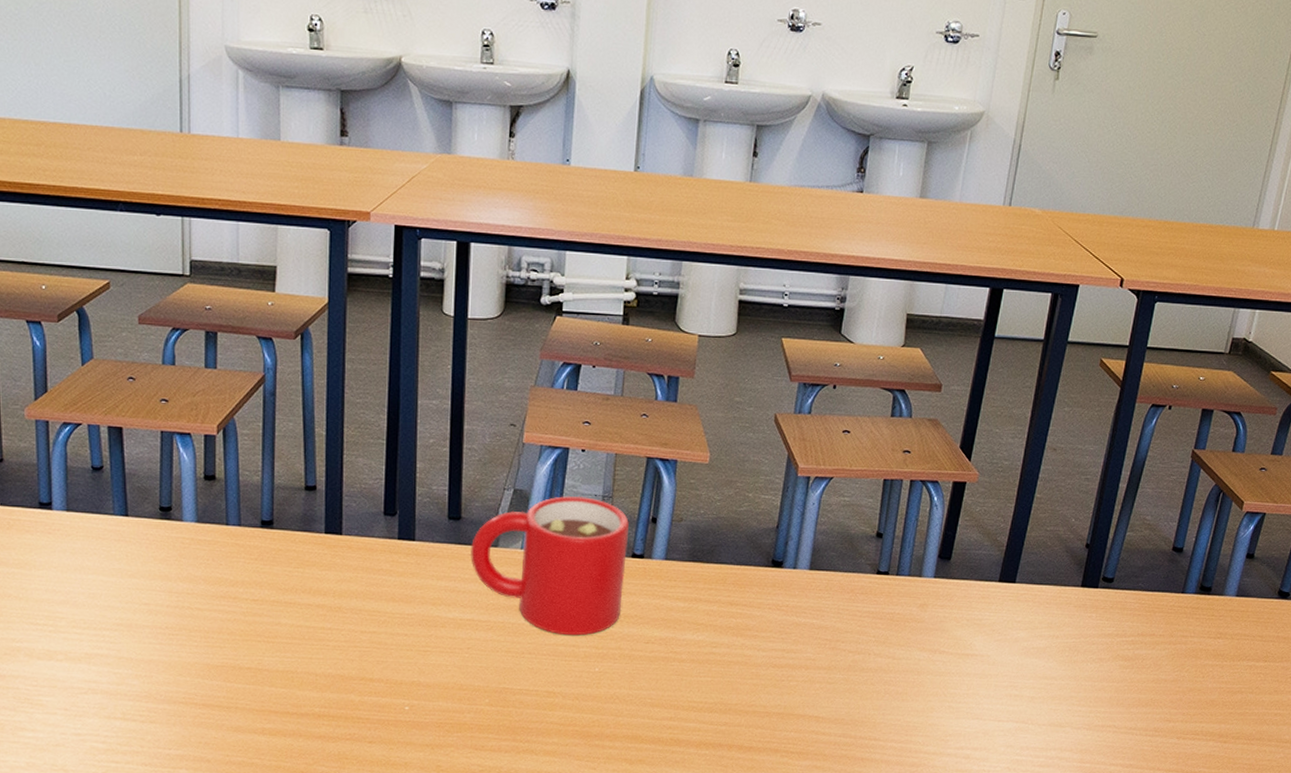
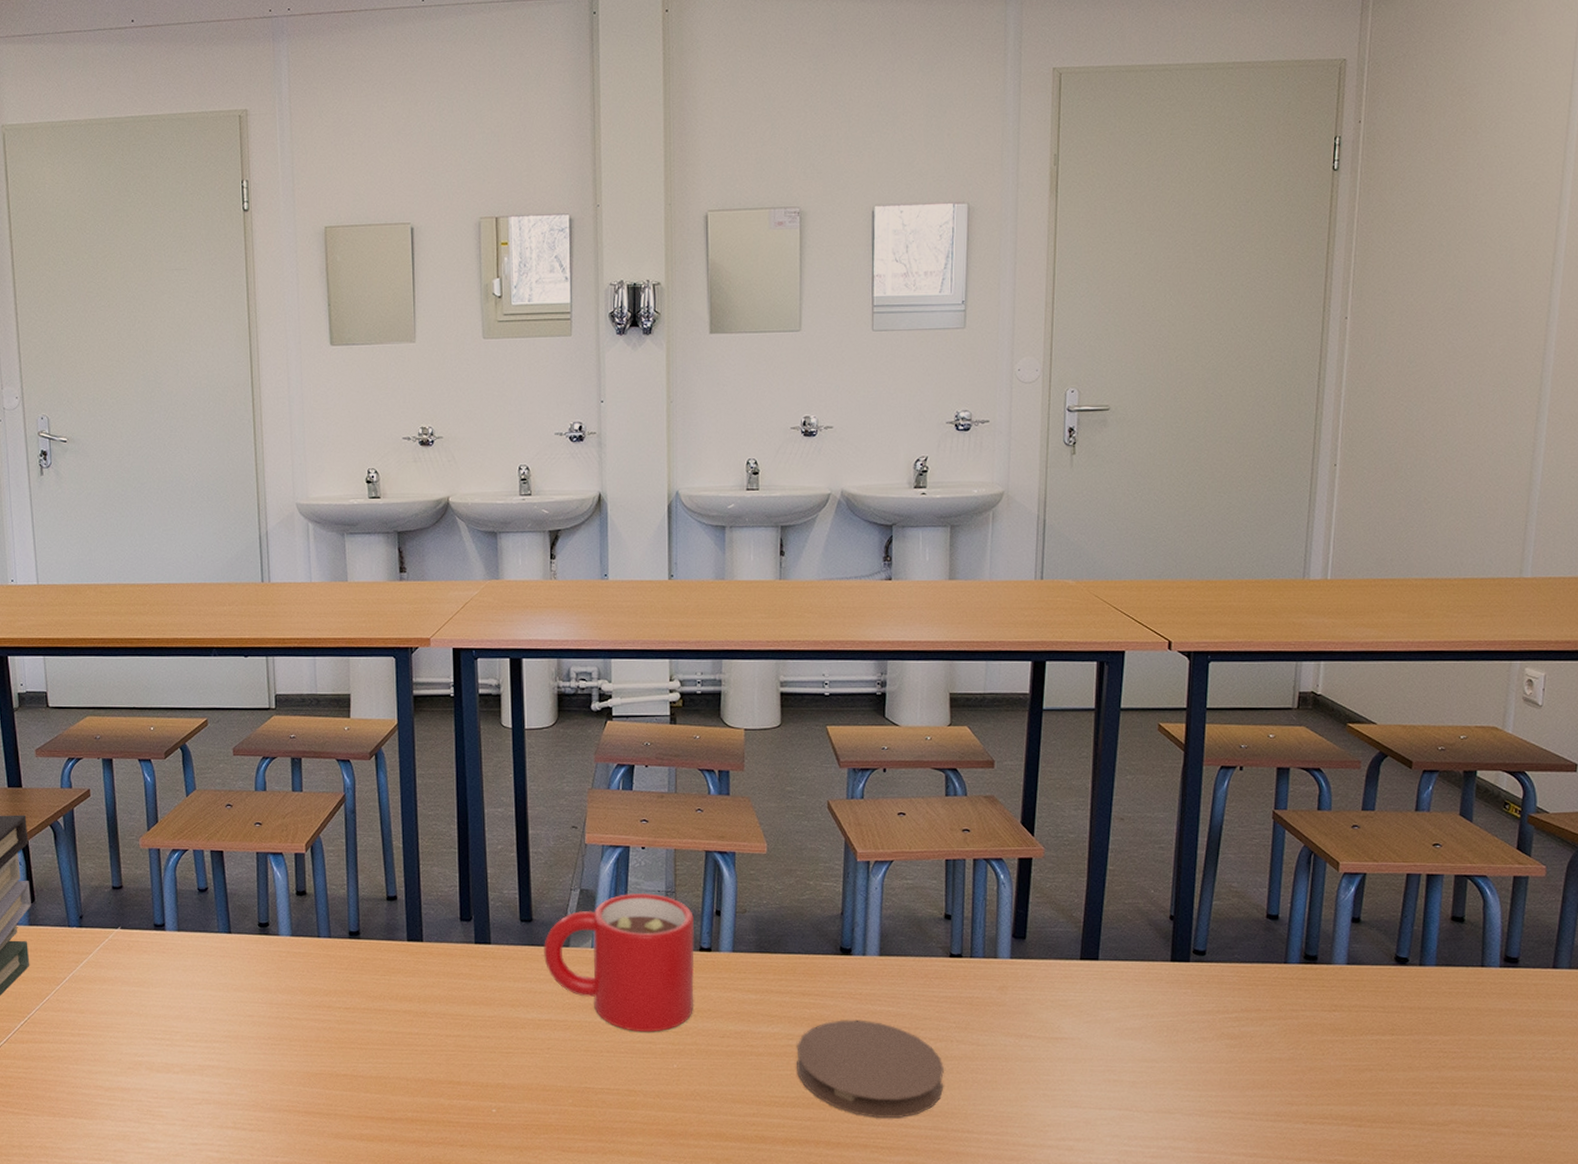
coaster: none [717,630,859,725] -> present [796,1019,944,1118]

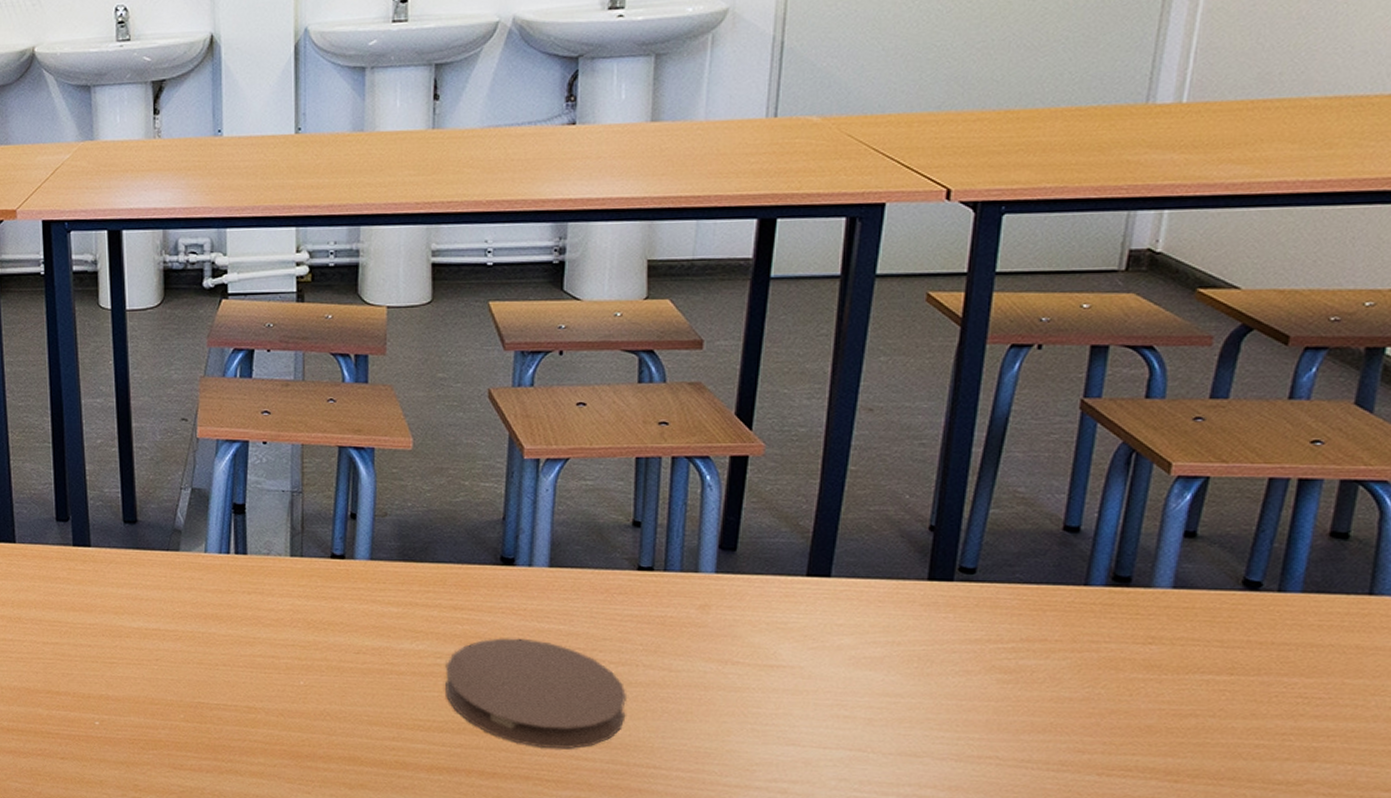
mug: present [544,892,695,1032] -> none [150,492,325,646]

